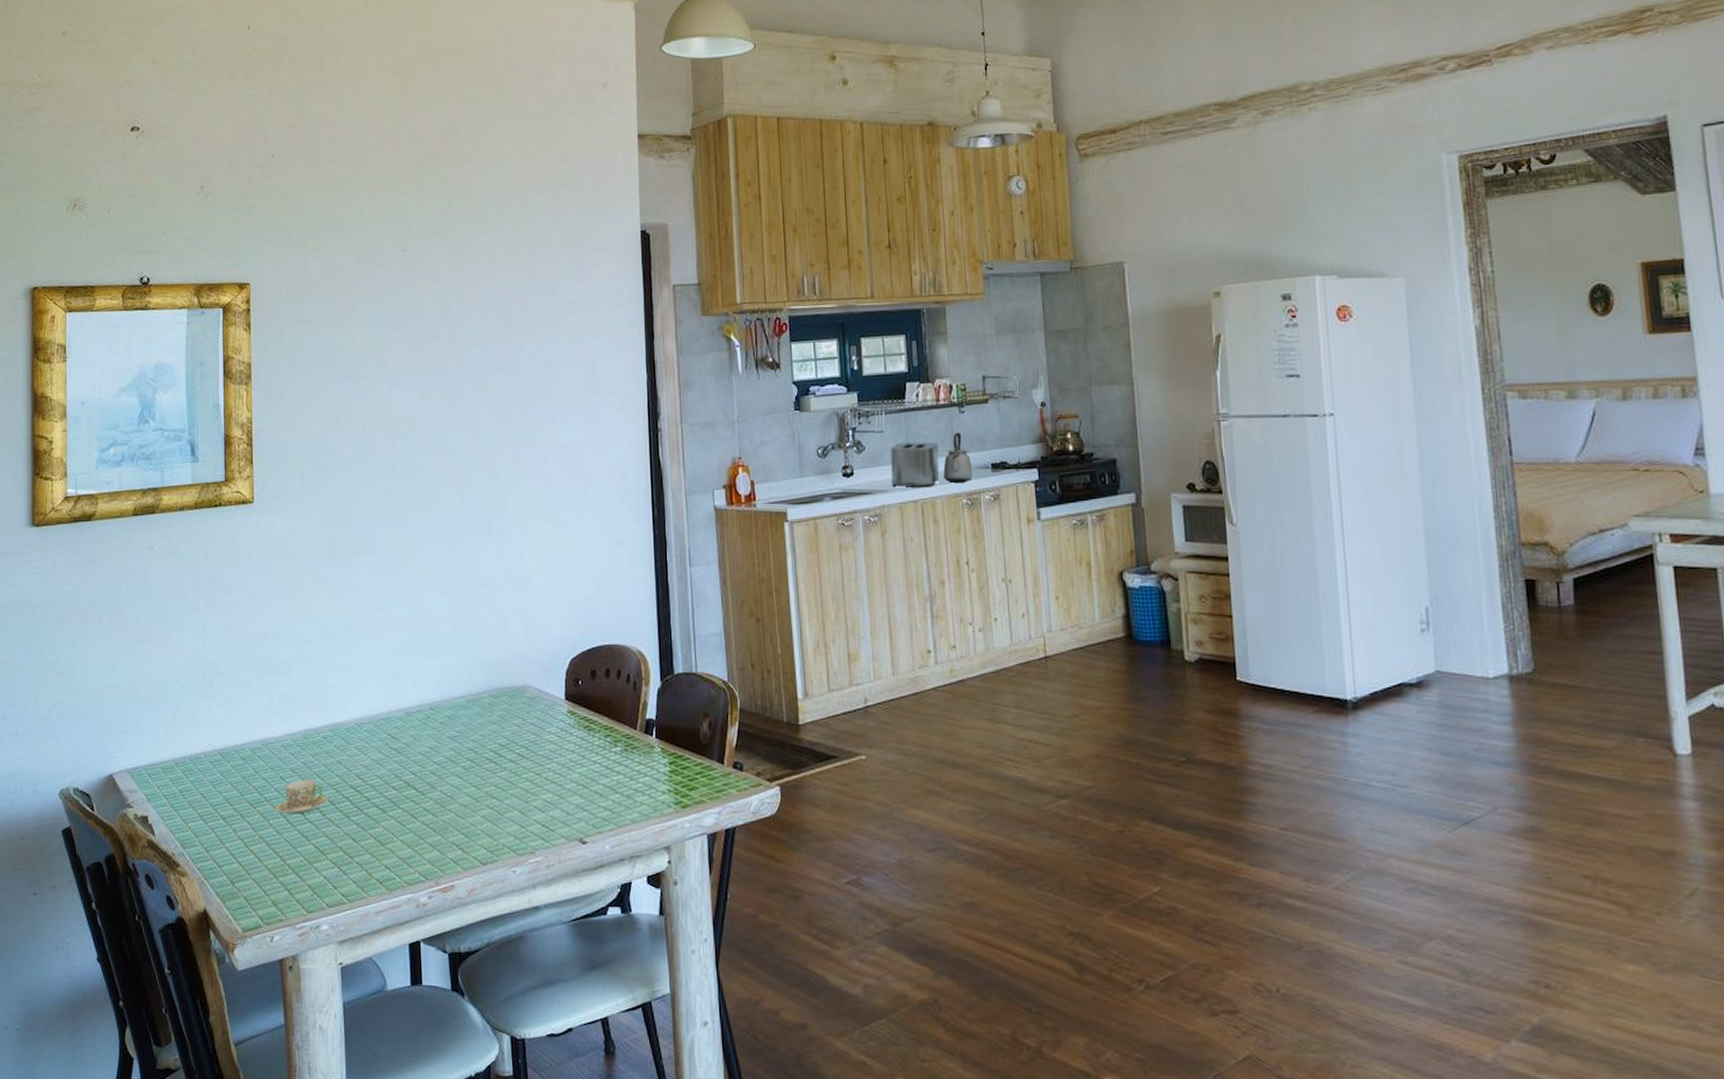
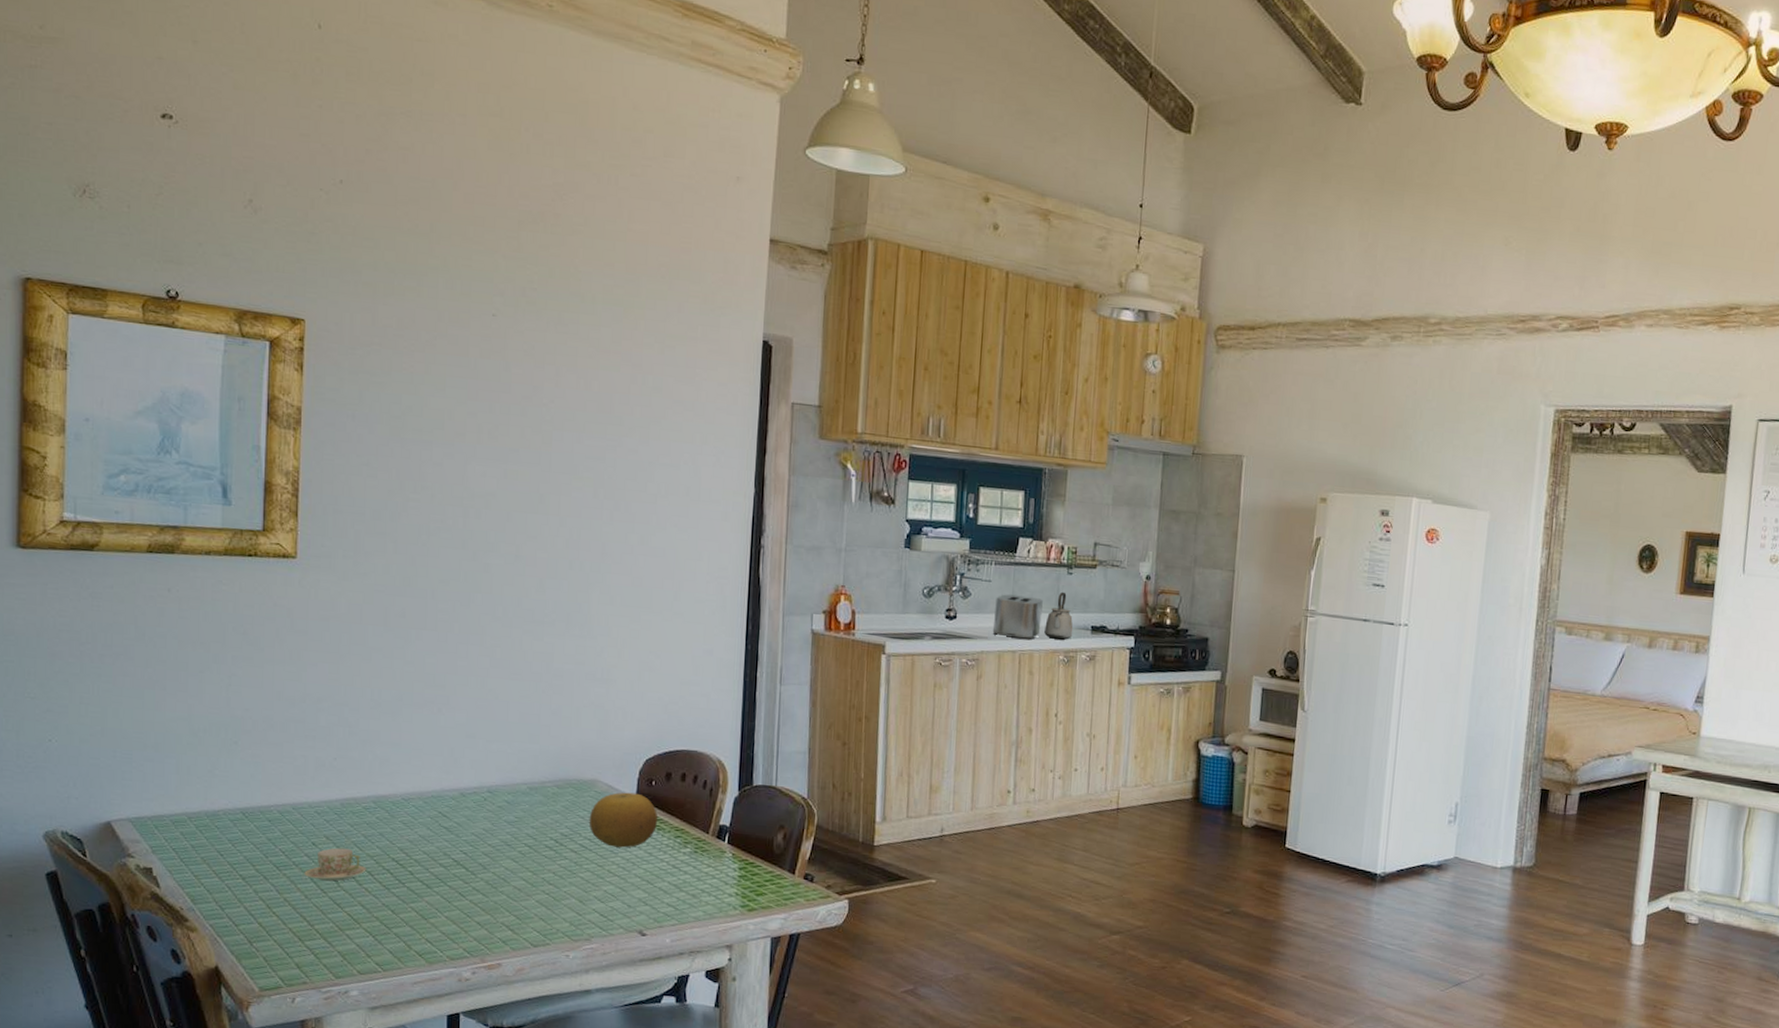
fruit: none [523,694,588,753] -> present [588,792,658,848]

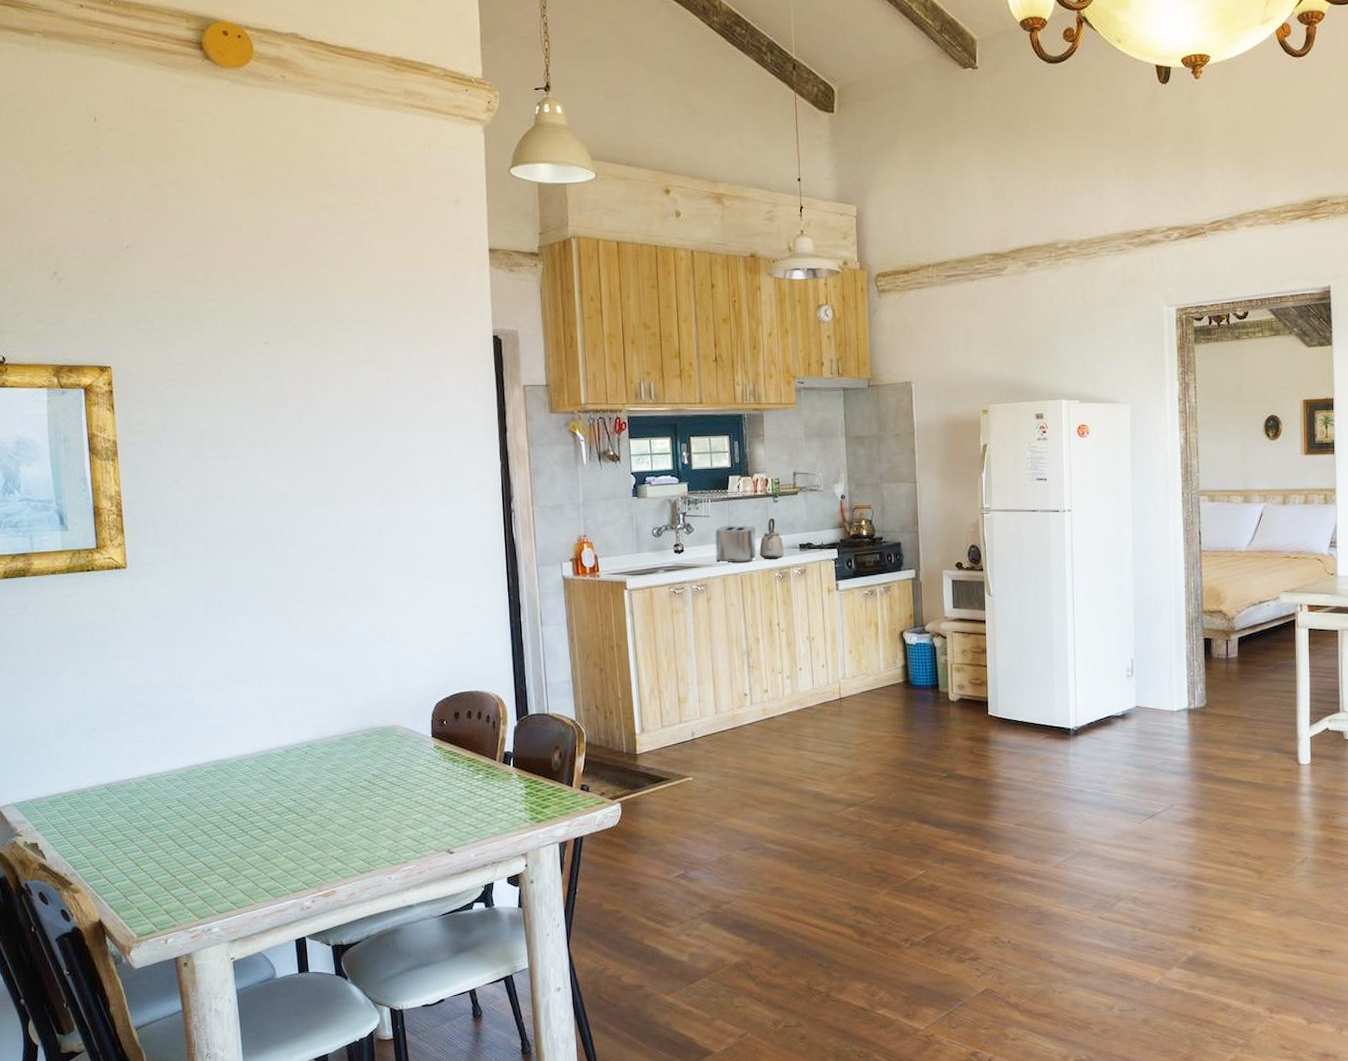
teacup: present [304,847,366,882] -> none [163,808,214,838]
fruit: present [588,792,658,848] -> none [394,733,453,781]

